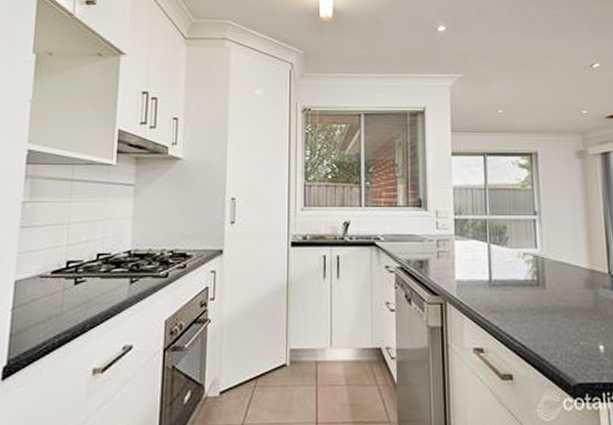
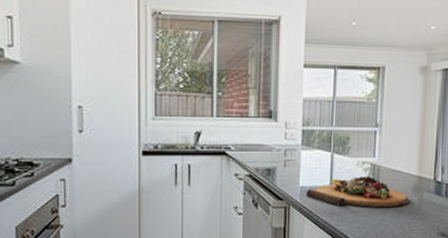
cutting board: none [463,269,583,305] -> present [305,176,410,207]

